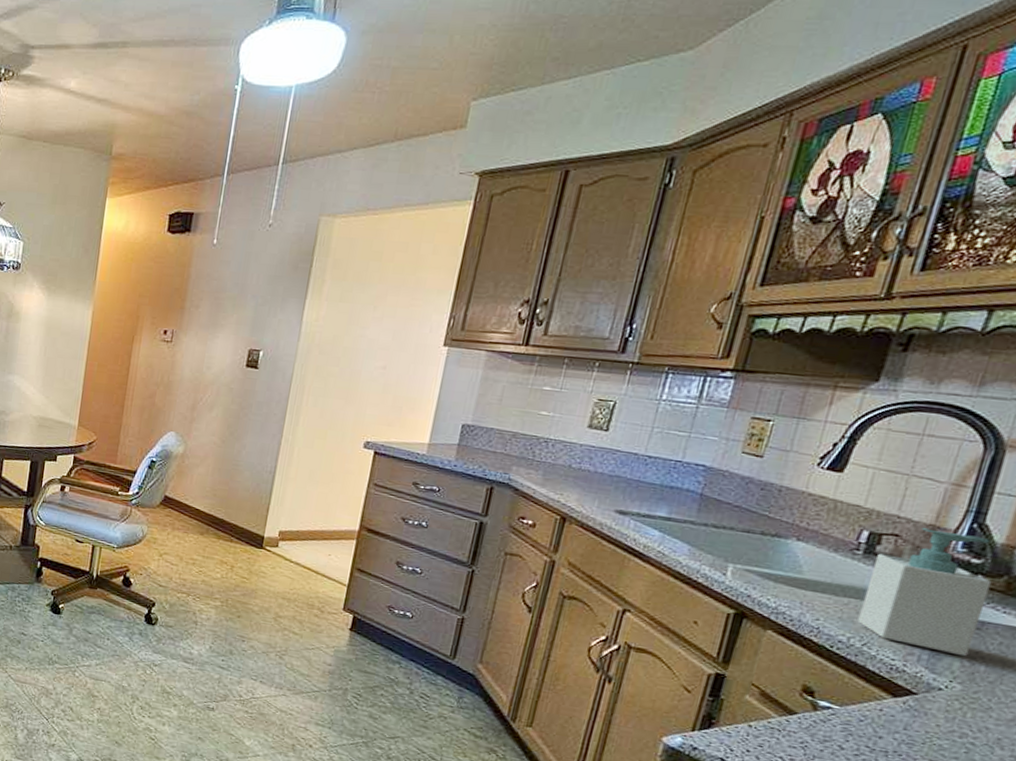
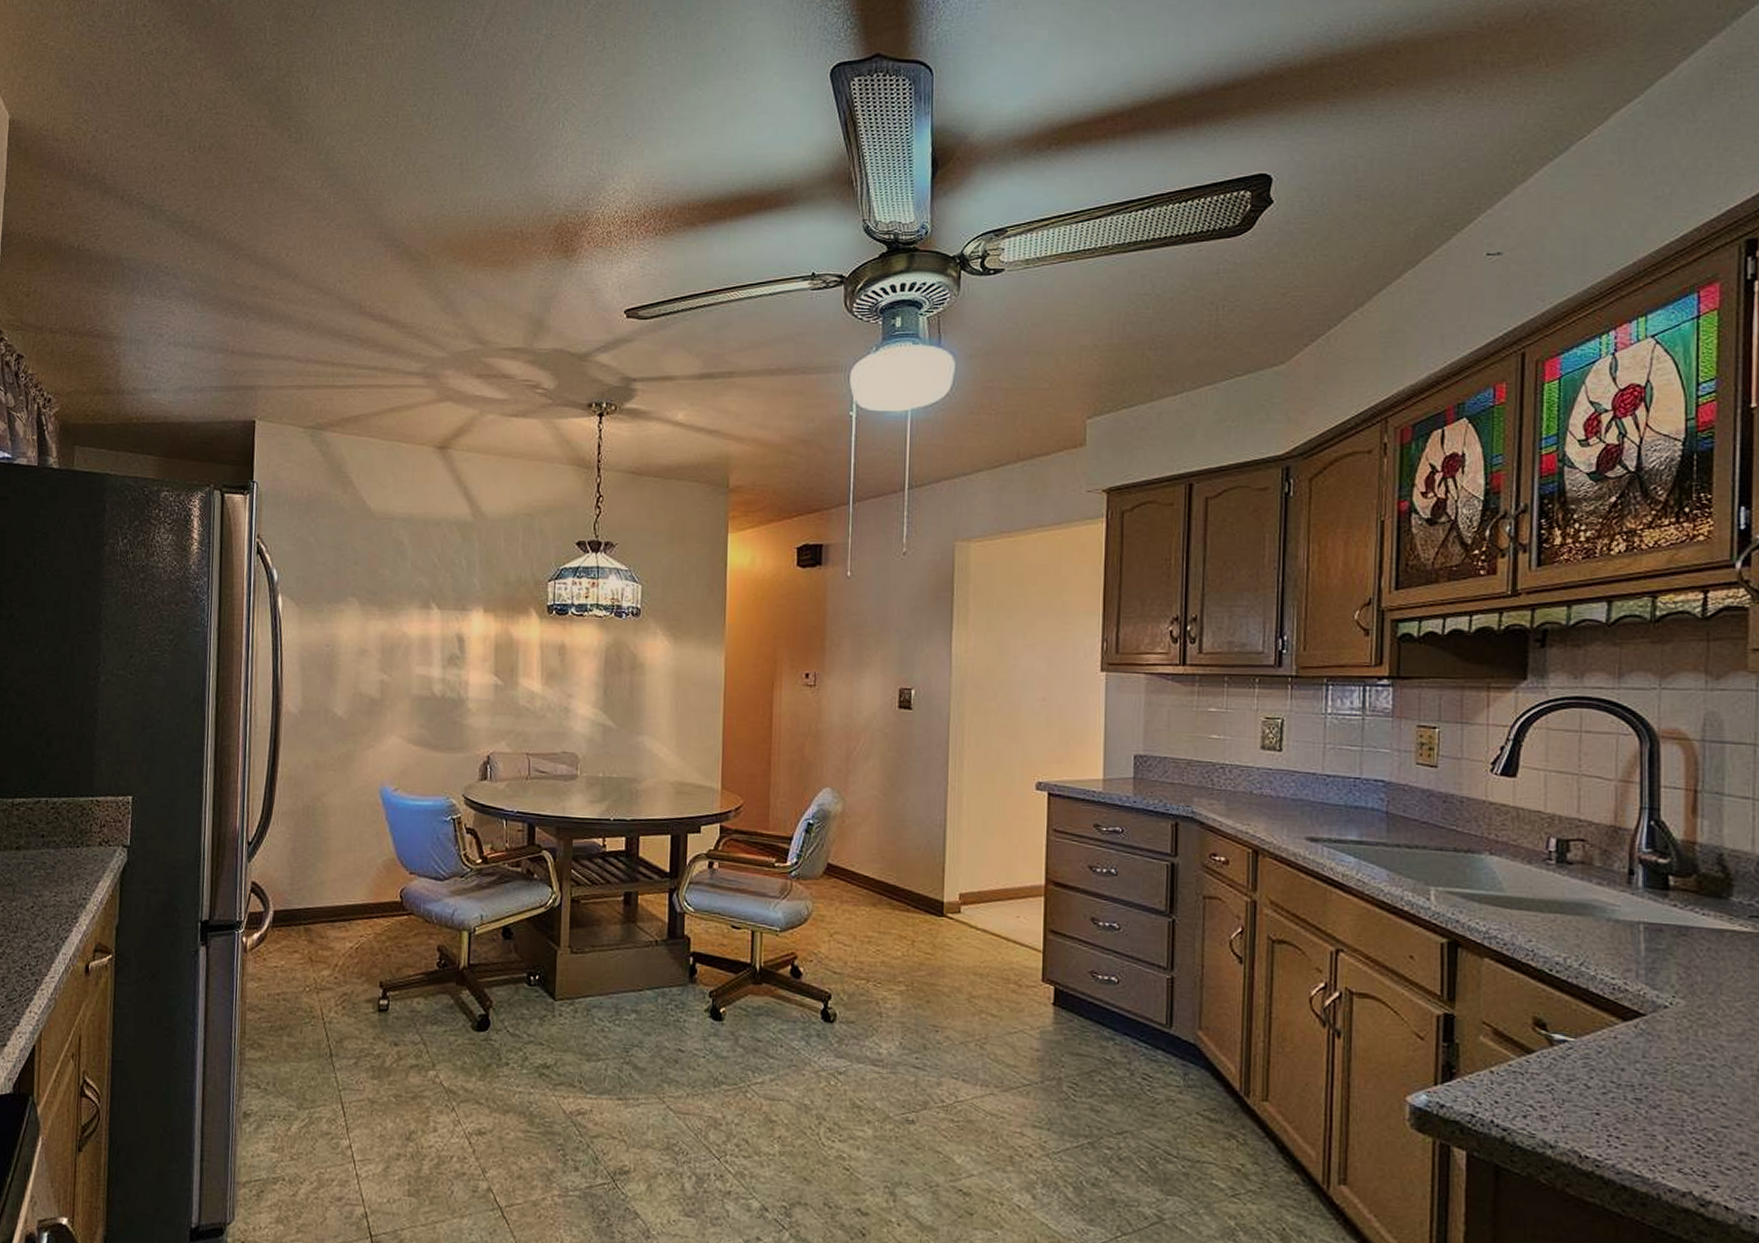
soap bottle: present [857,528,992,657] -> none [1568,830,1684,968]

